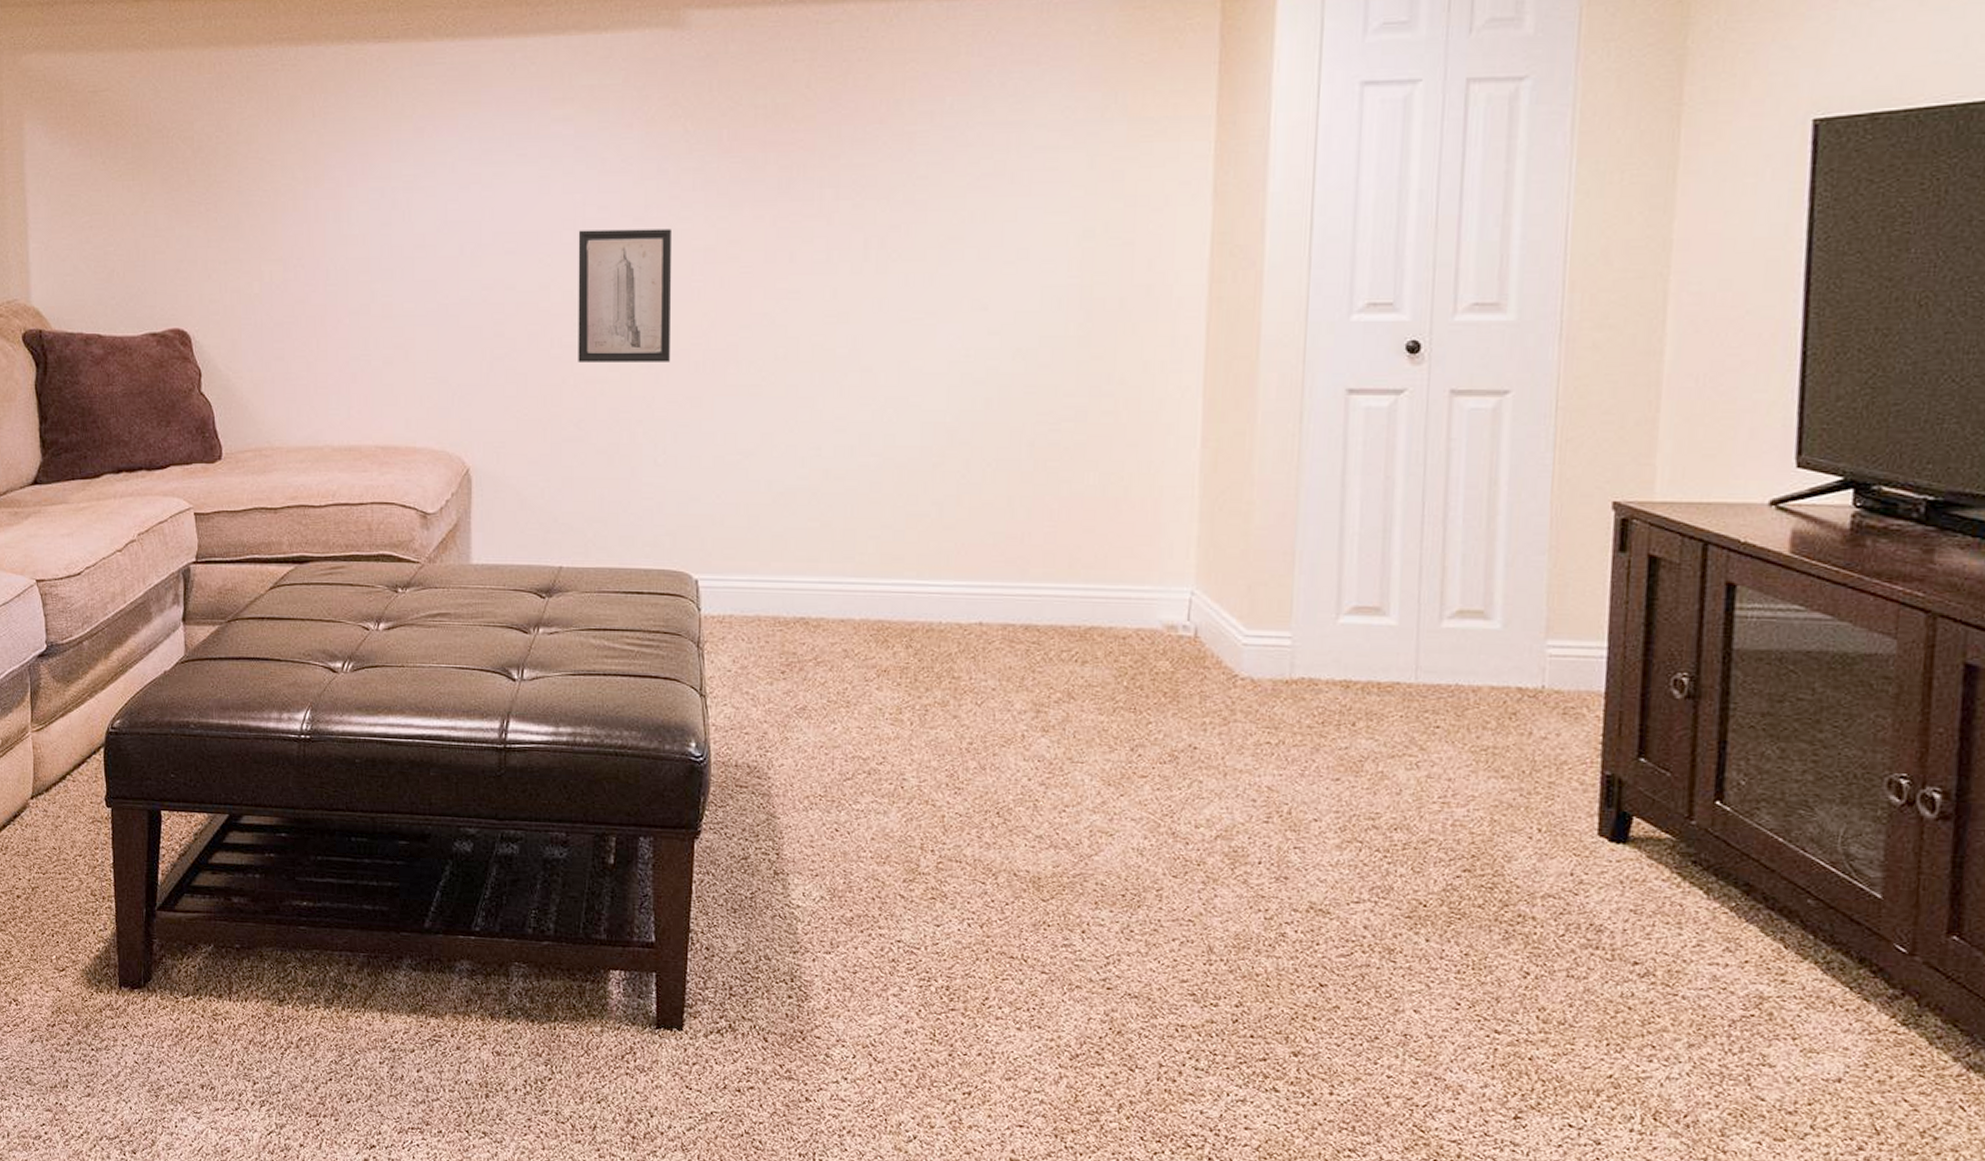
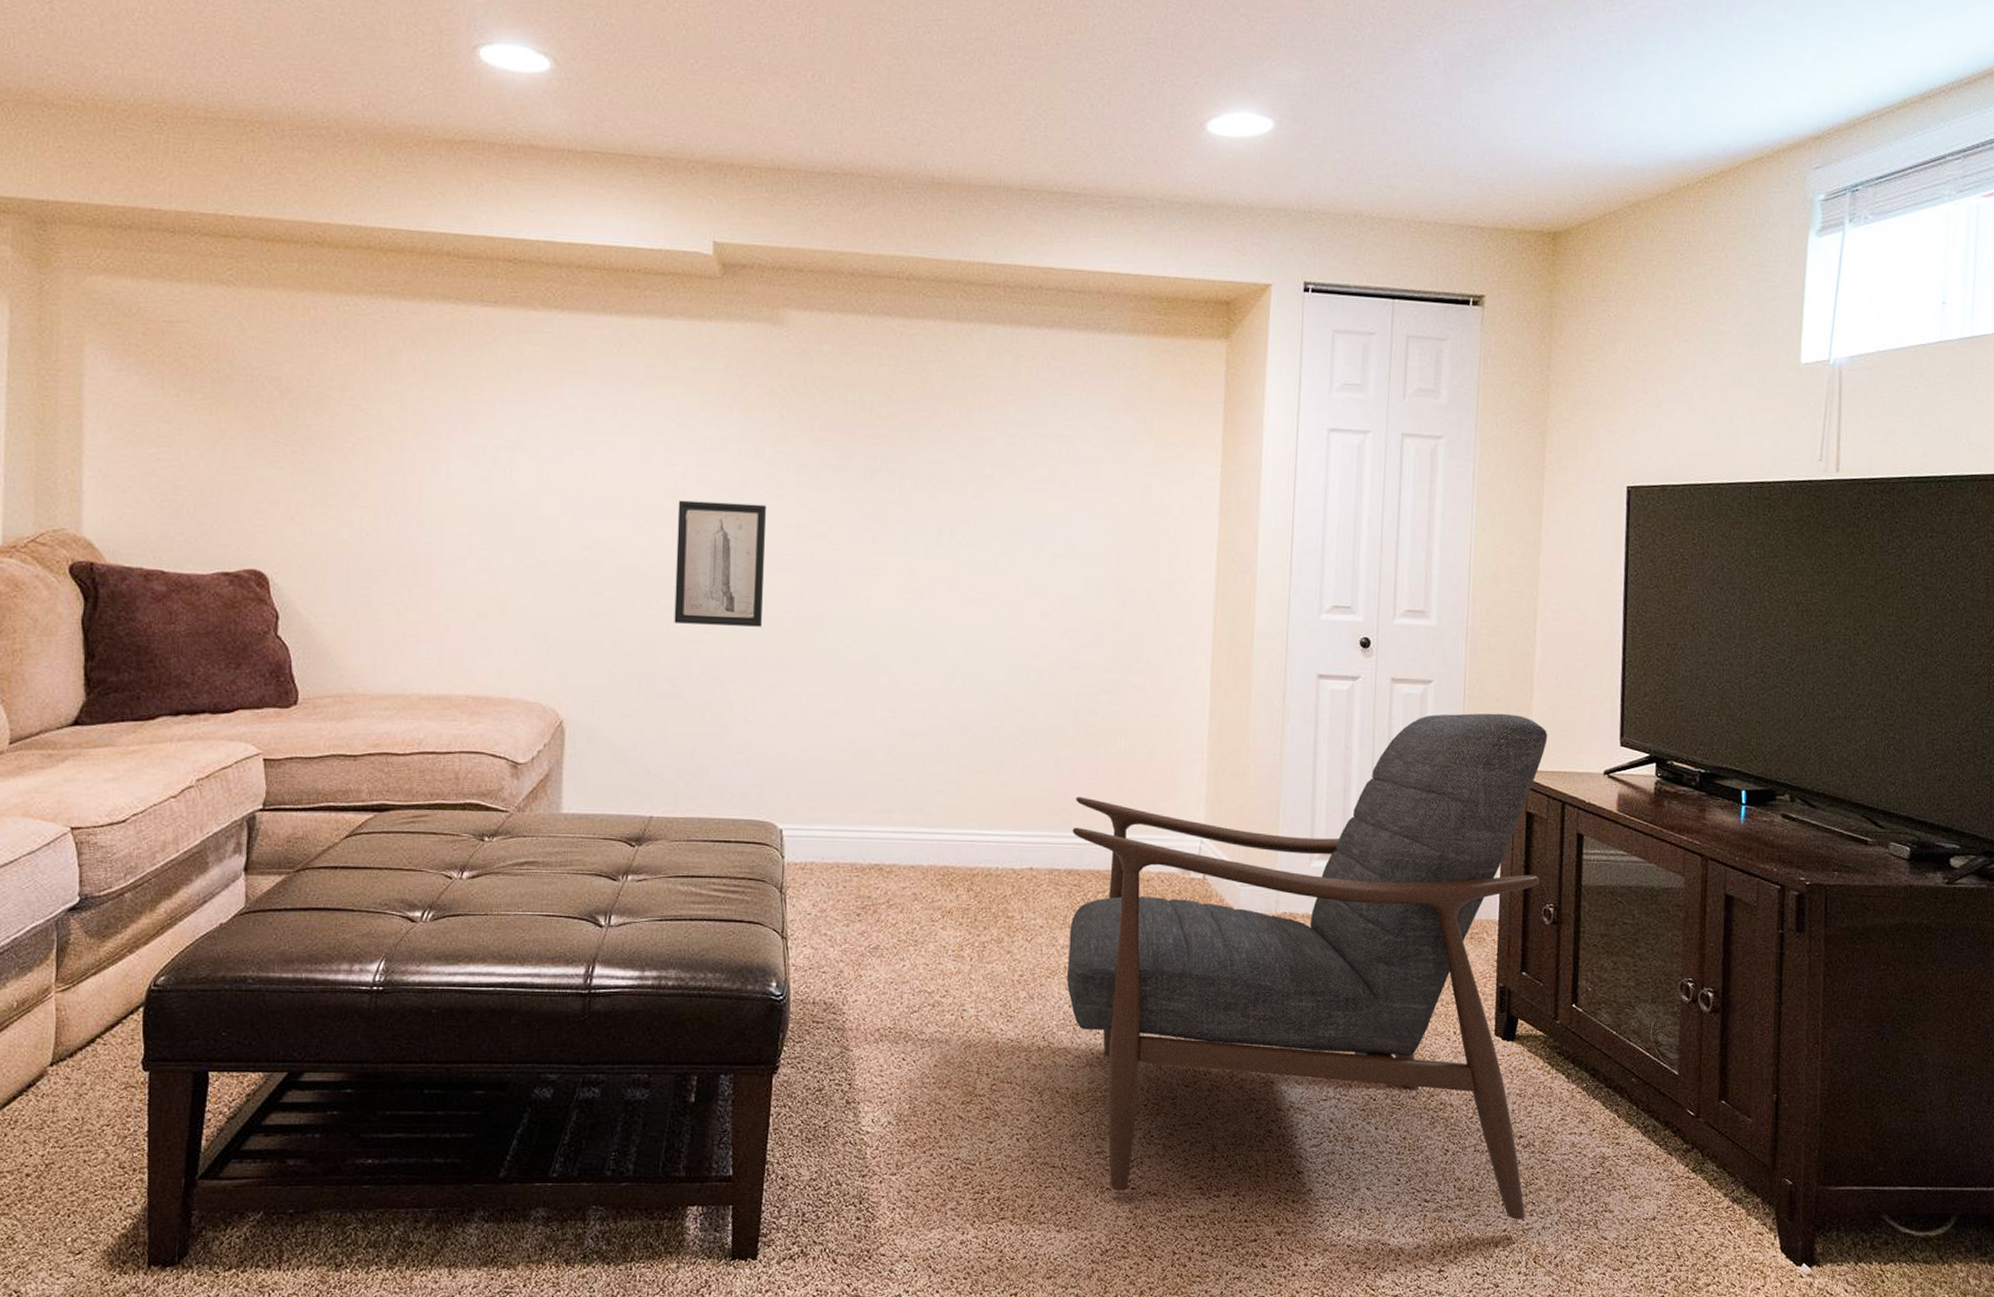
chair: none [1024,429,1683,1066] -> present [1066,713,1548,1220]

